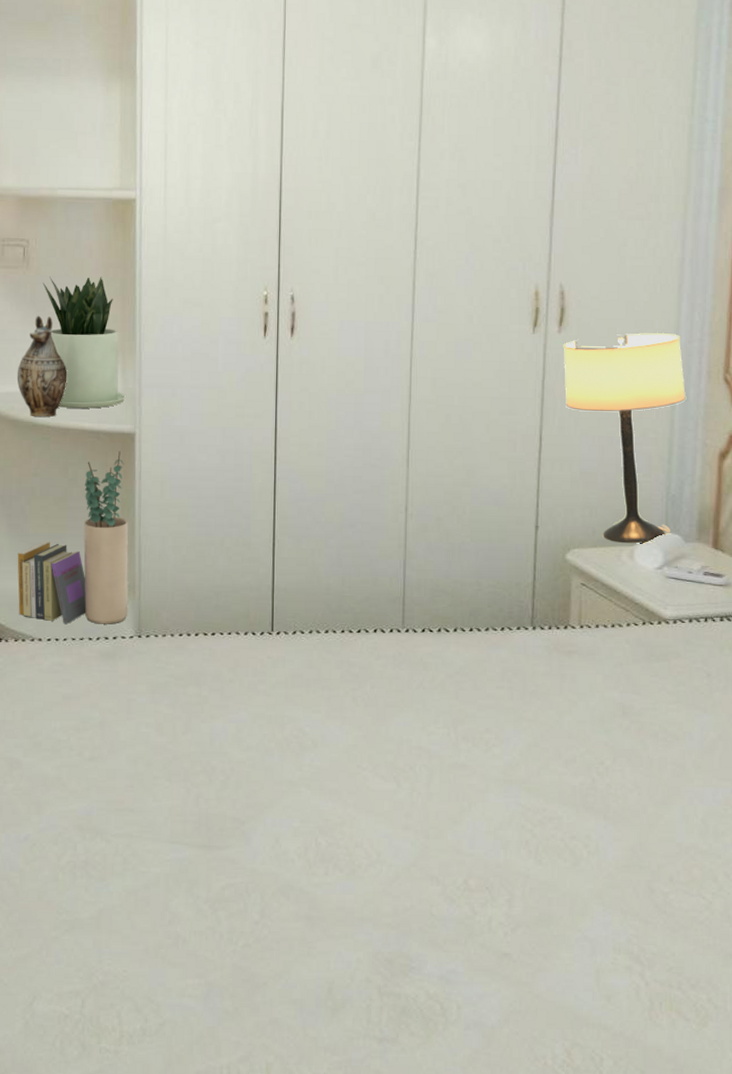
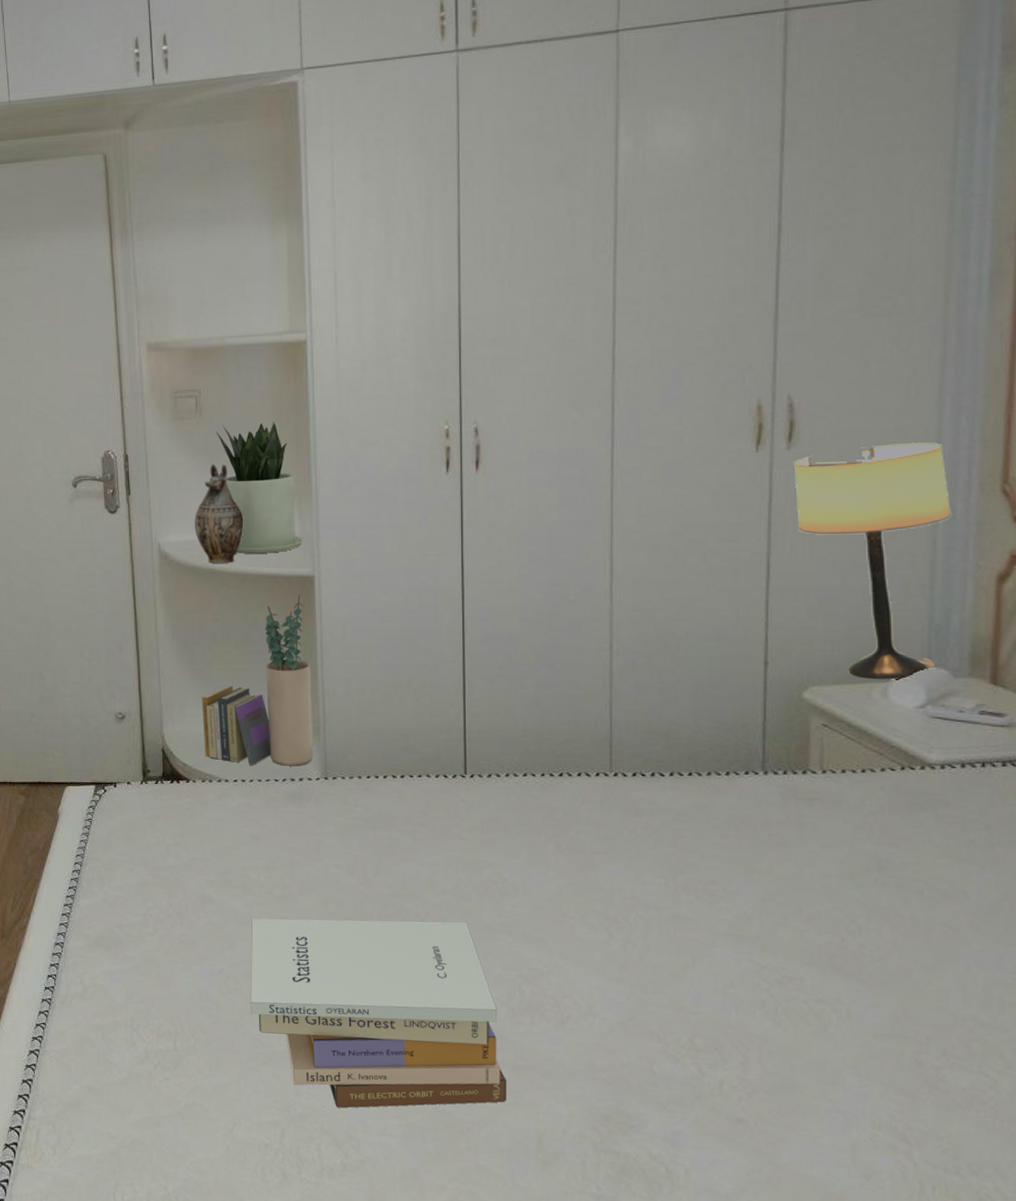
books: none [55,777,302,972] -> present [250,918,507,1108]

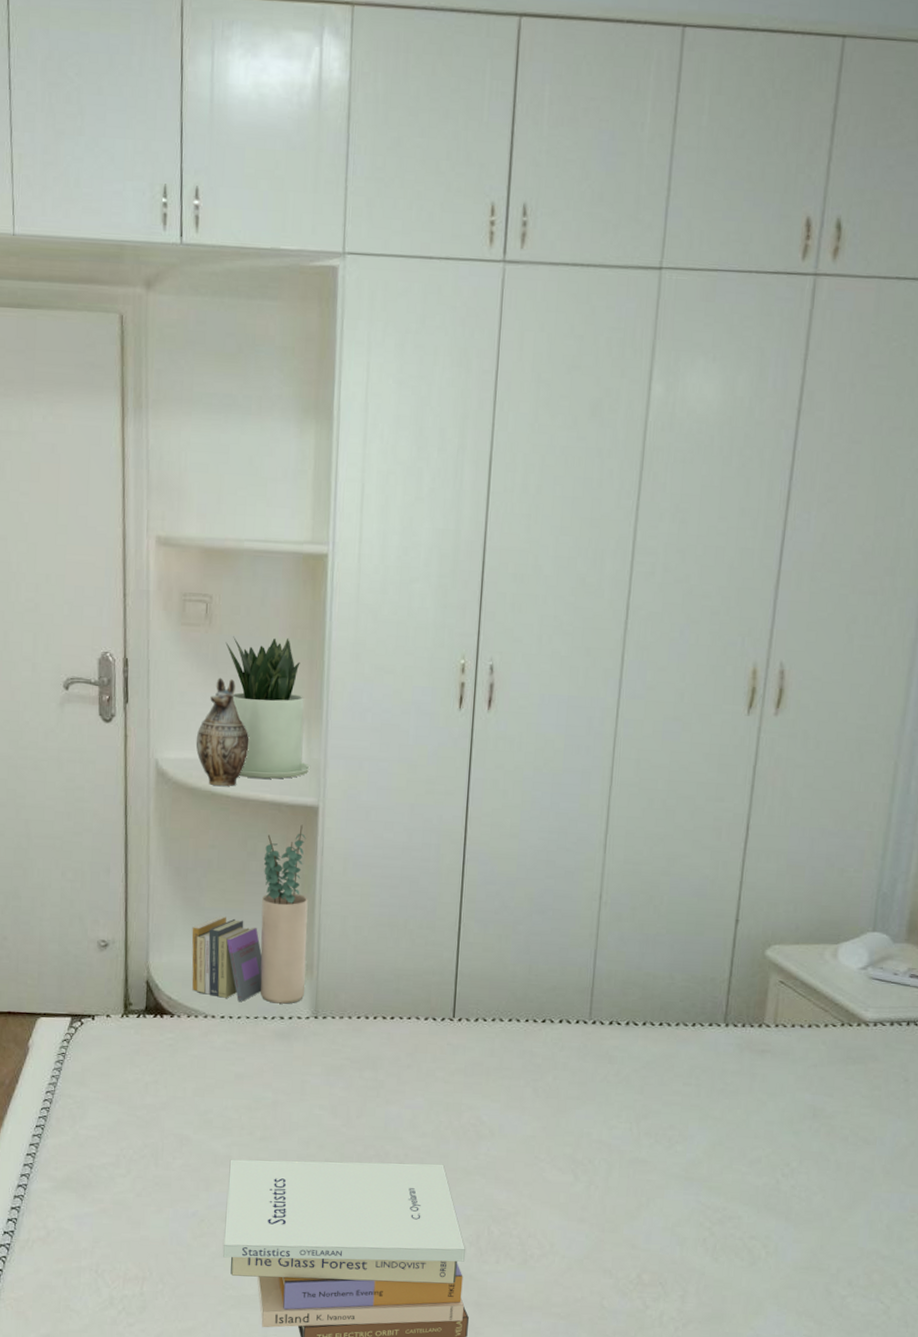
table lamp: present [795,443,951,680] -> none [777,719,906,942]

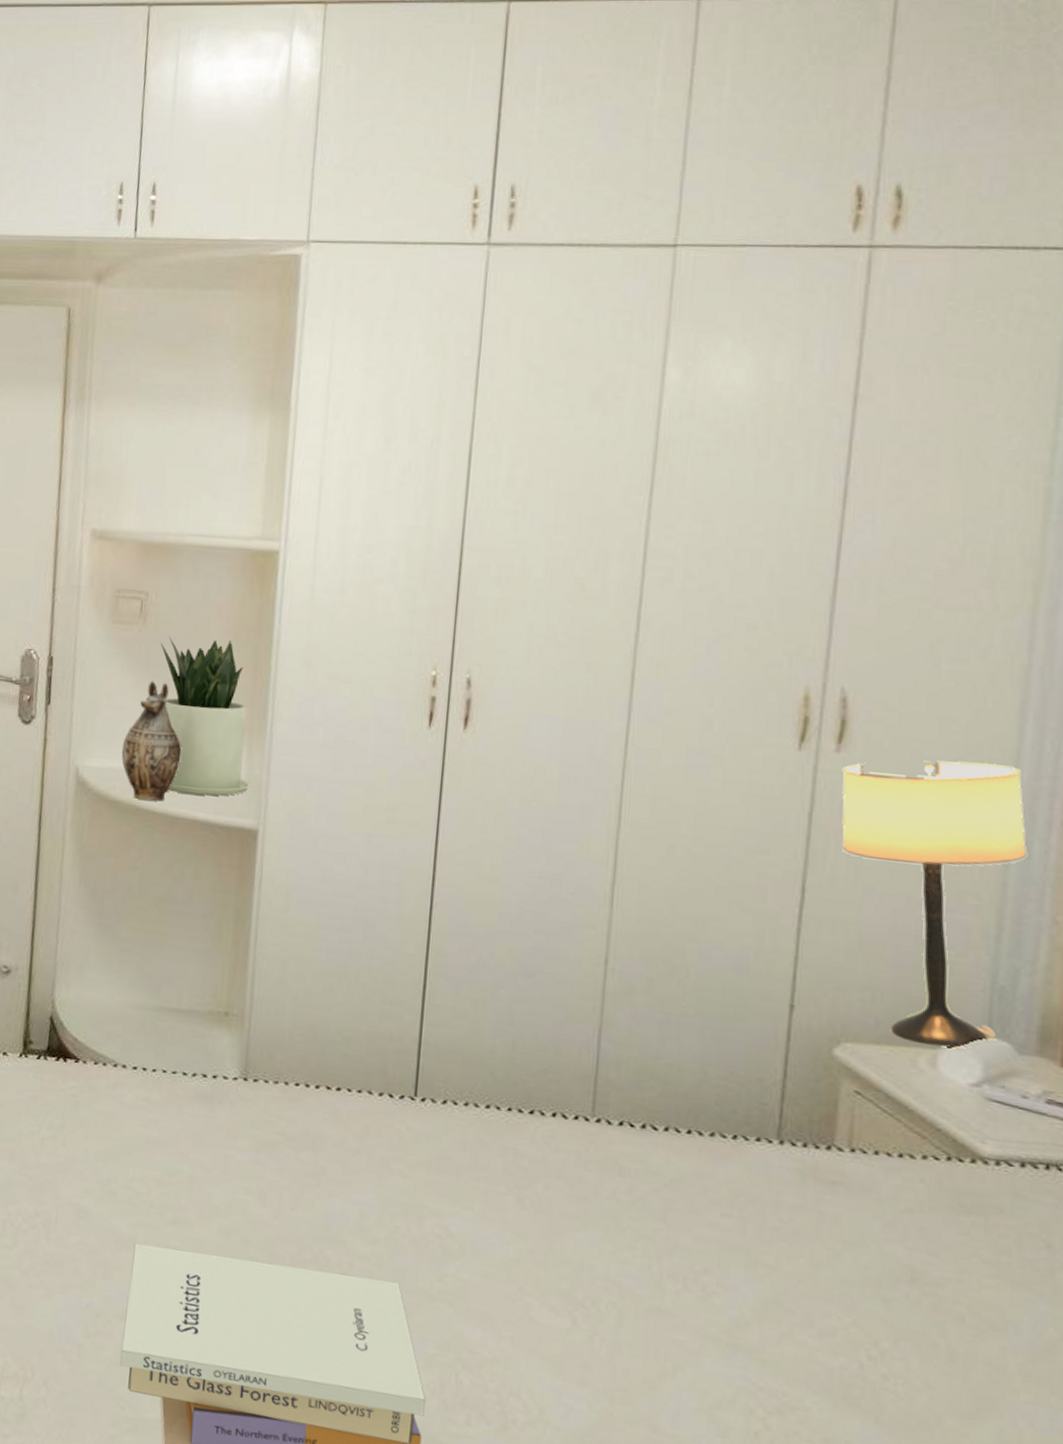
books: present [192,916,263,1001] -> none [102,948,185,1052]
vase: present [260,824,308,1004] -> none [180,849,242,1060]
table lamp: none [777,719,906,942] -> present [842,761,1027,1048]

